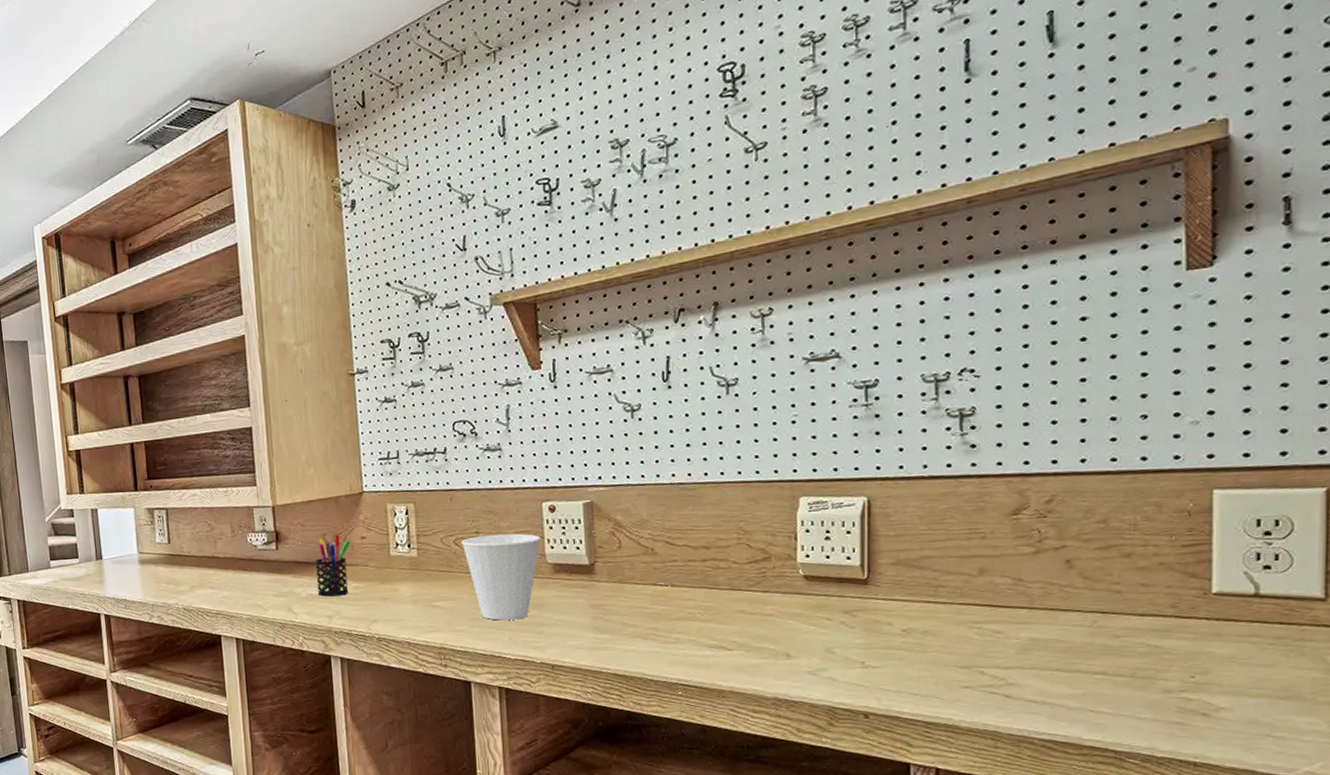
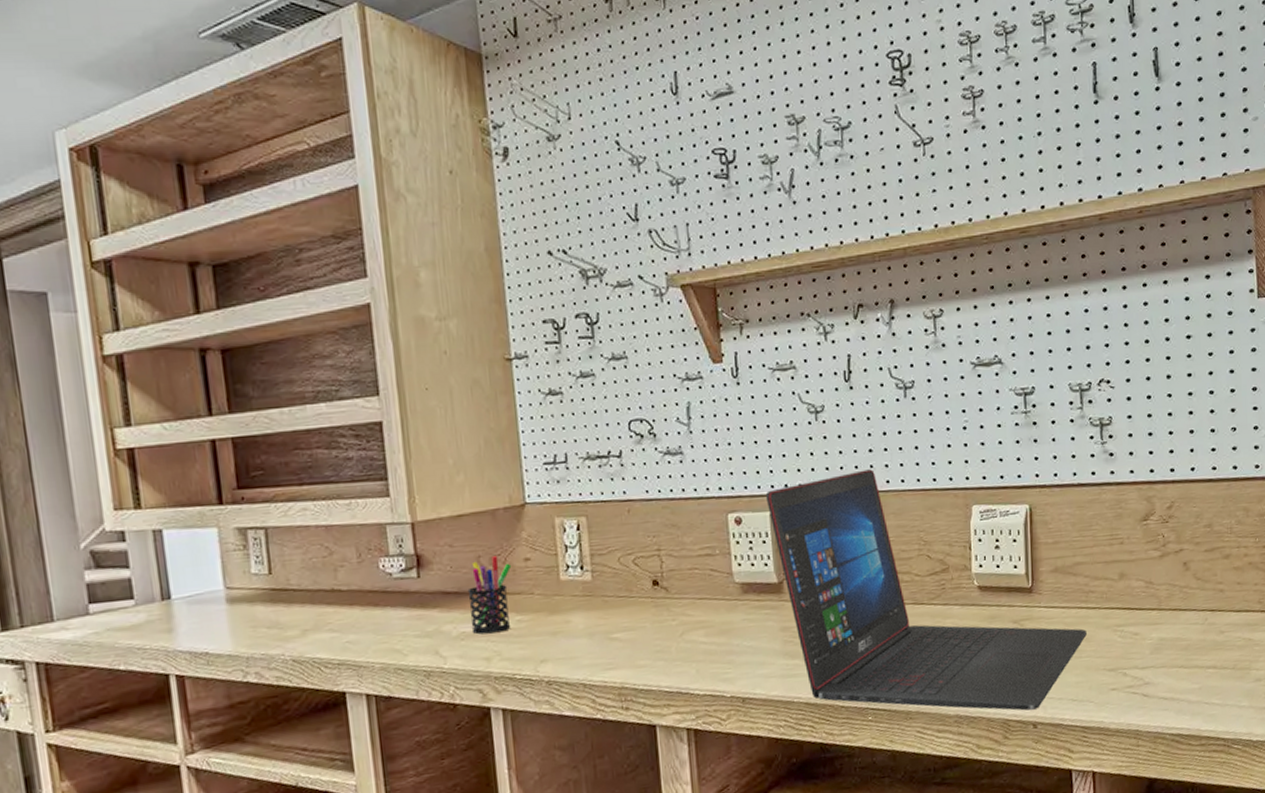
cup: present [461,533,541,621] -> none [641,550,727,651]
laptop: none [579,462,934,700] -> present [765,469,1087,711]

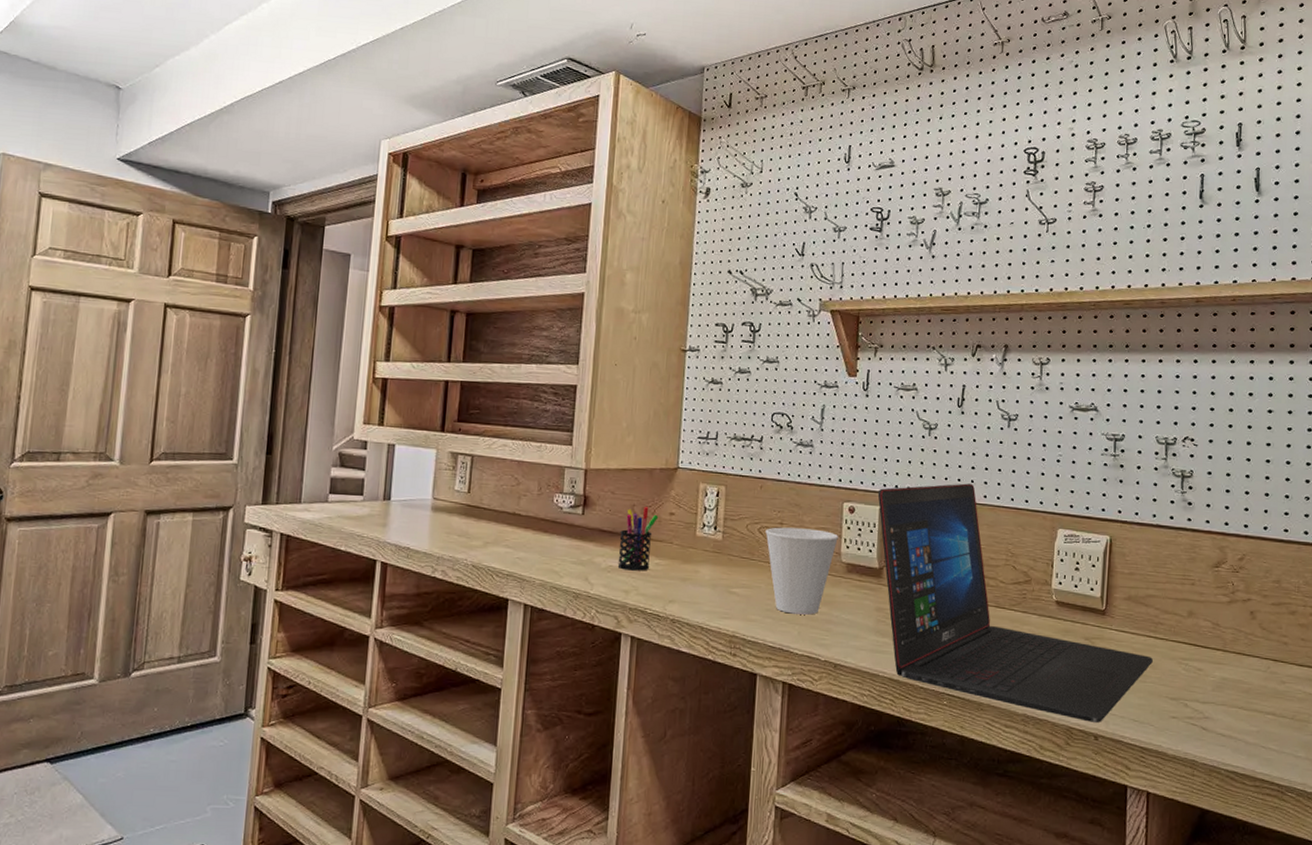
cup: none [641,550,727,651] -> present [765,527,838,615]

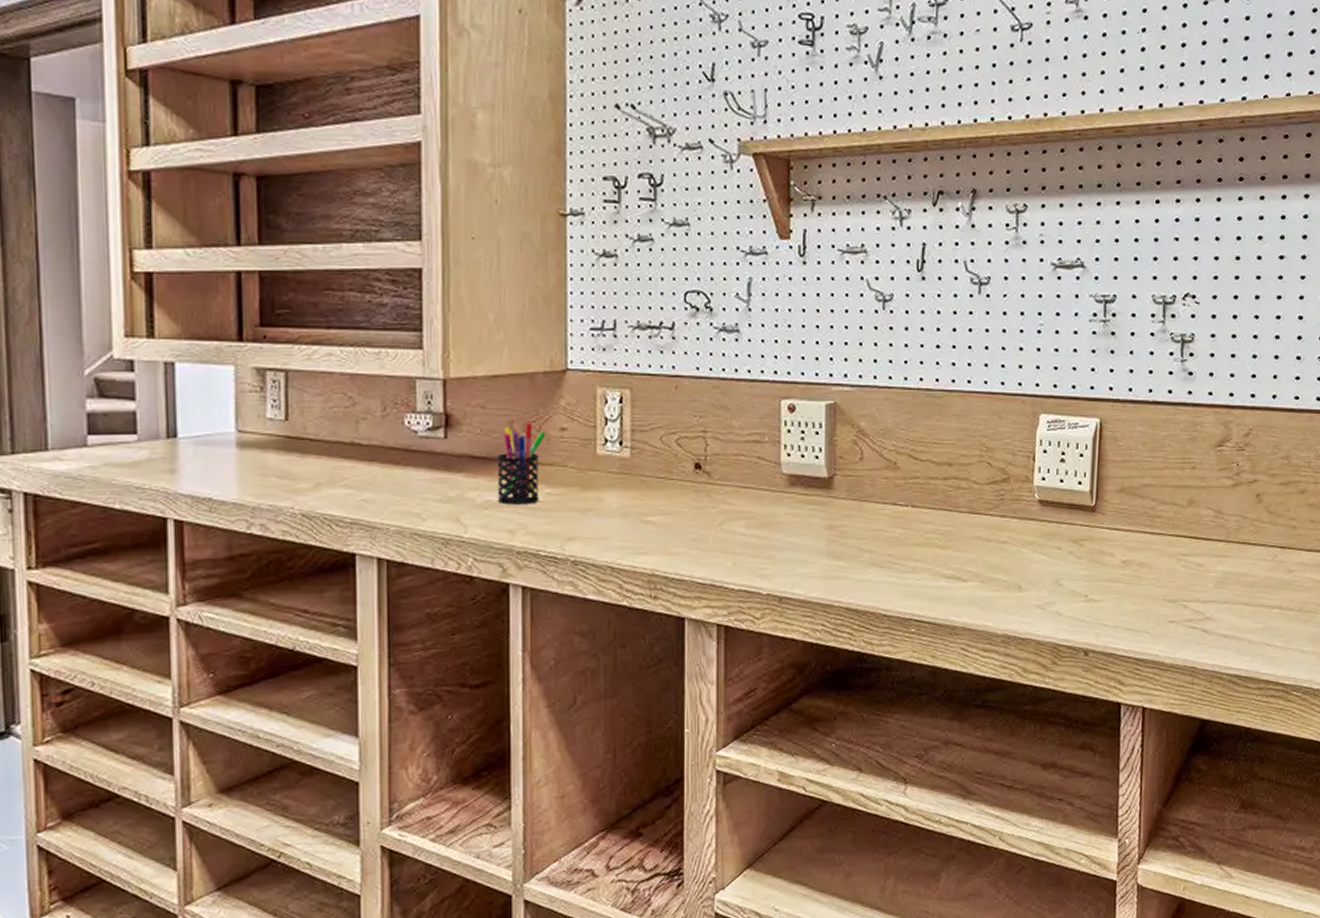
cup: present [765,527,838,615] -> none [685,435,776,542]
laptop: present [877,483,1153,723] -> none [823,366,1149,636]

